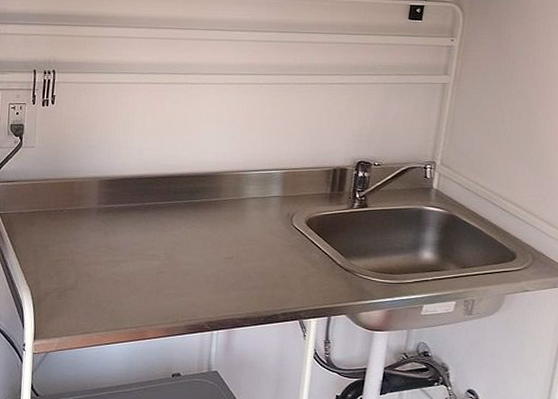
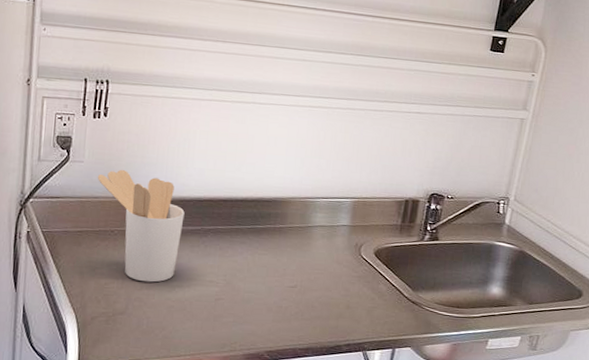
utensil holder: none [47,152,127,258] -> present [97,169,185,283]

